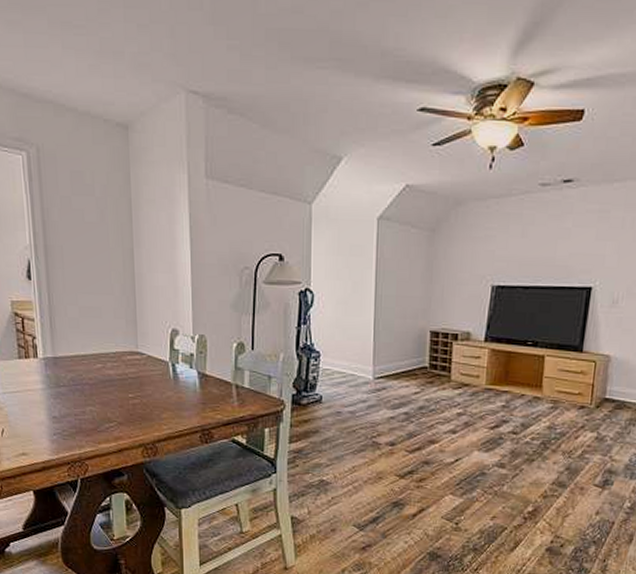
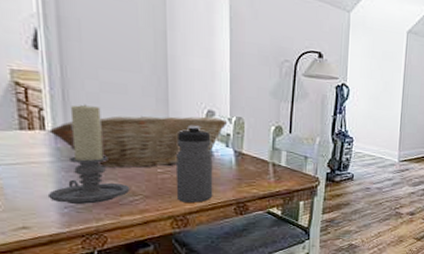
candle holder: none [40,330,106,431] -> present [47,104,130,204]
fruit basket: none [41,336,191,394] -> present [49,116,228,168]
water bottle: none [144,347,179,430] -> present [175,126,213,203]

